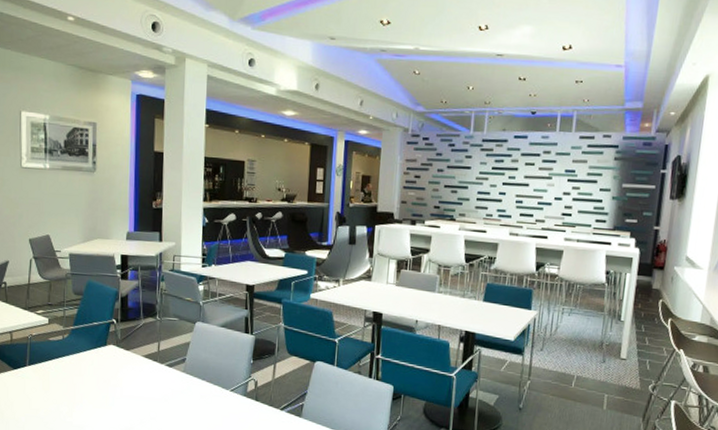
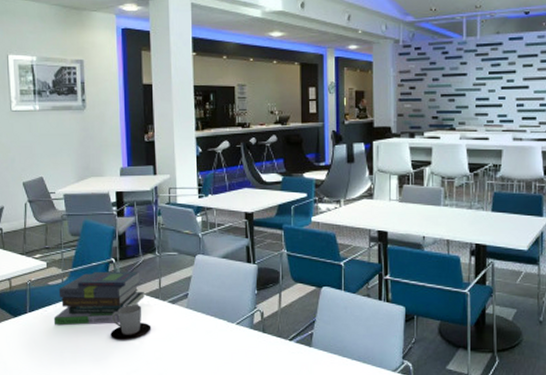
books: none [52,331,143,382] -> present [53,271,144,326]
cup: none [107,365,148,399] -> present [110,305,151,340]

